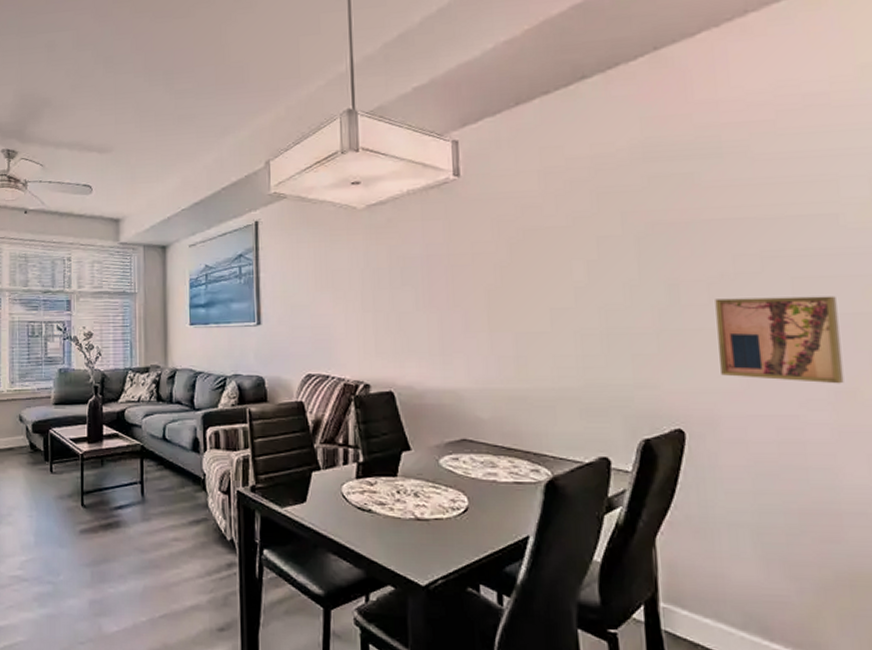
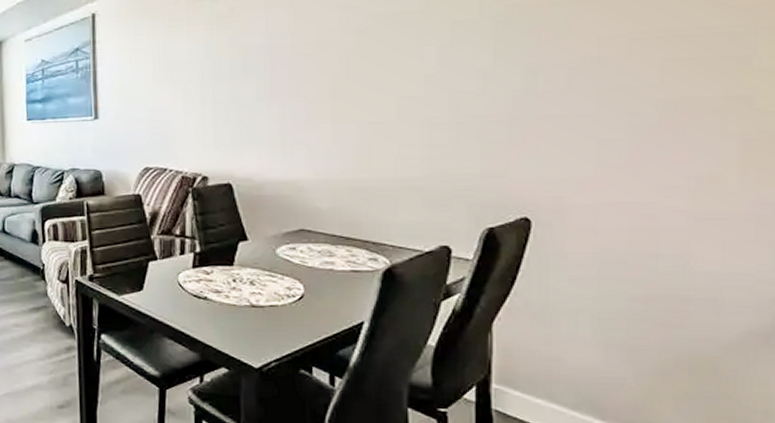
wall art: present [715,296,844,384] -> none [575,78,708,171]

